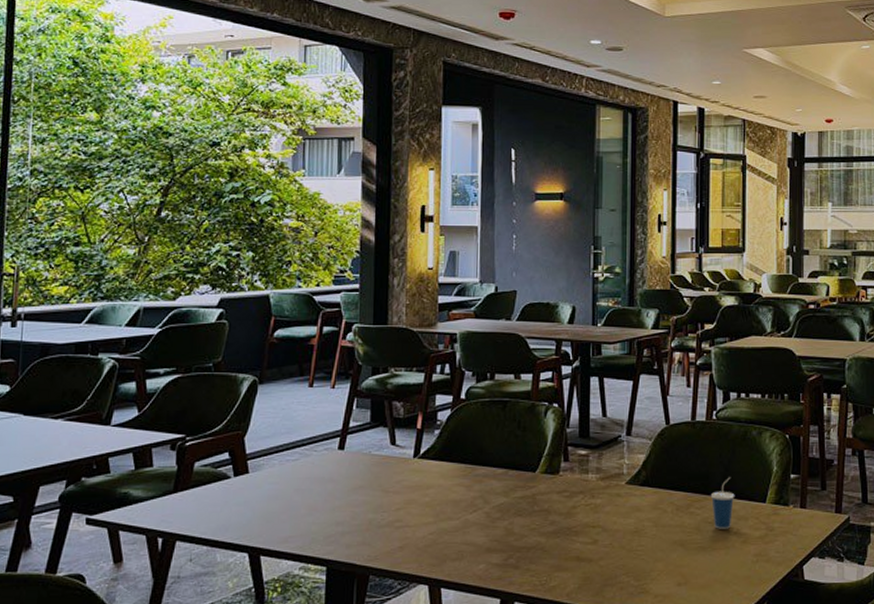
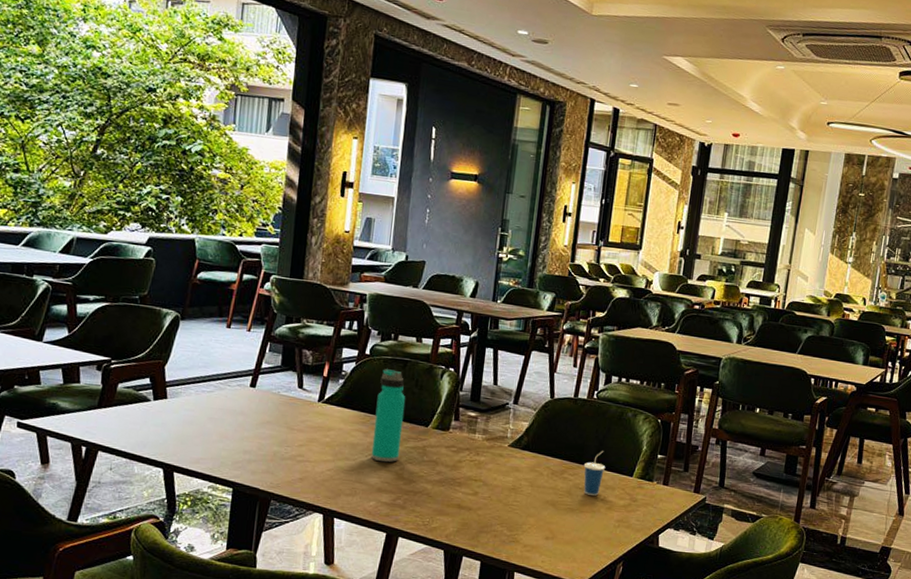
water bottle: none [476,413,509,518] -> present [370,369,405,463]

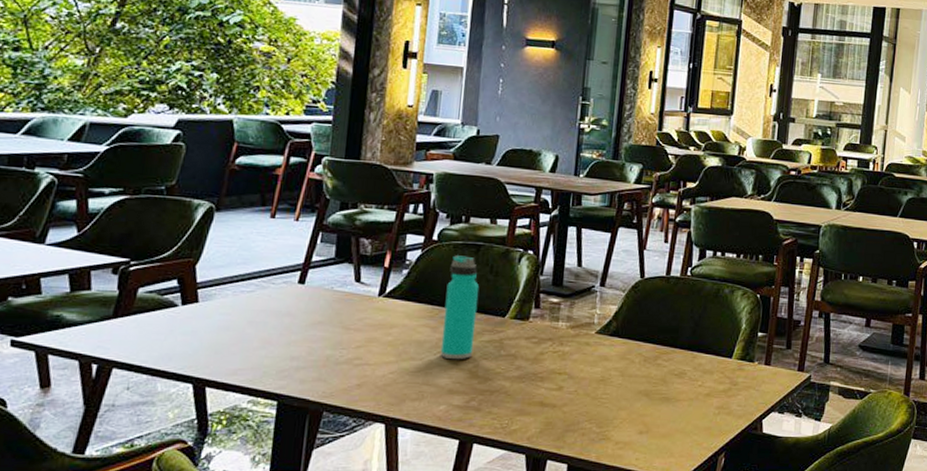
cup: present [583,451,606,496] -> none [678,332,703,382]

